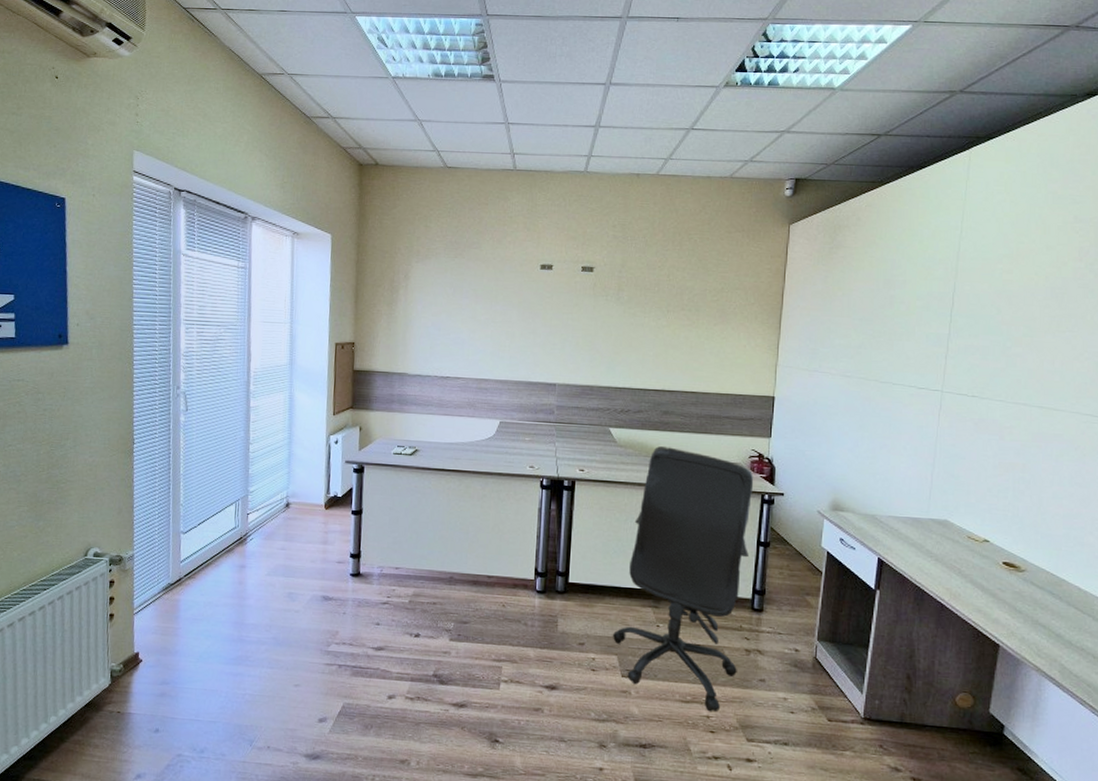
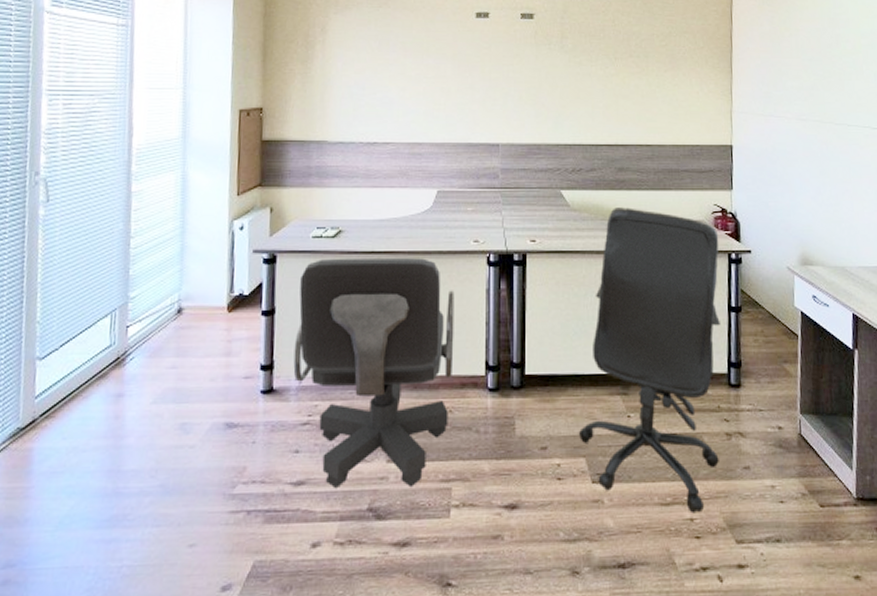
office chair: none [376,472,511,663] -> present [293,258,455,488]

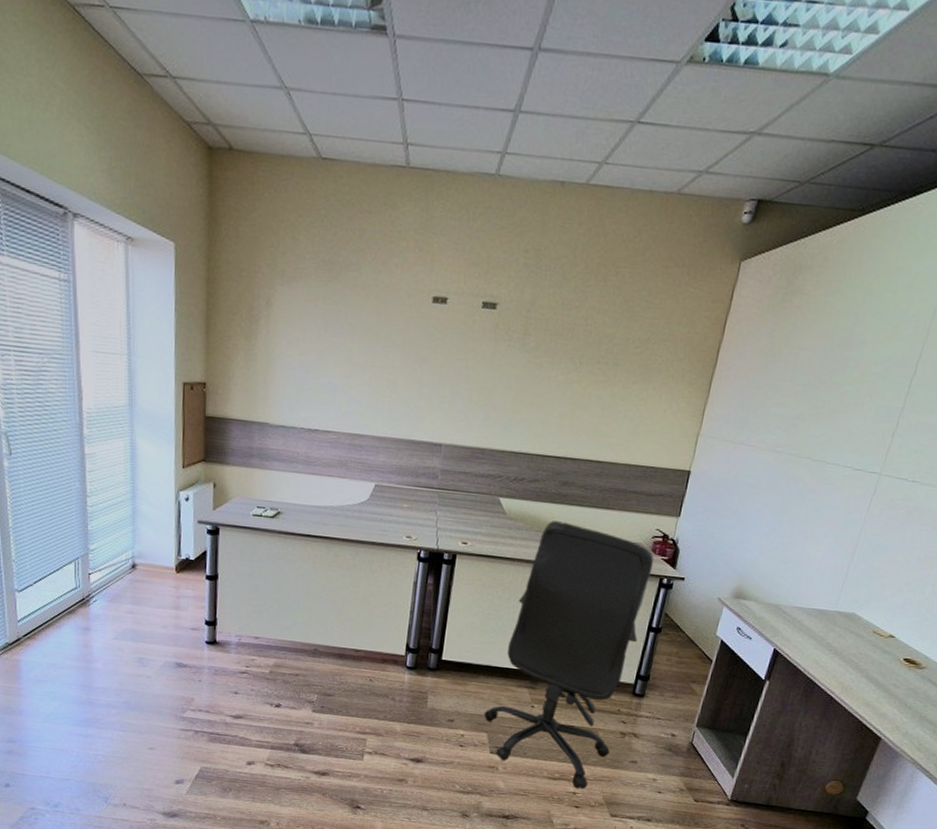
office chair: present [293,258,455,488] -> none [234,536,384,734]

